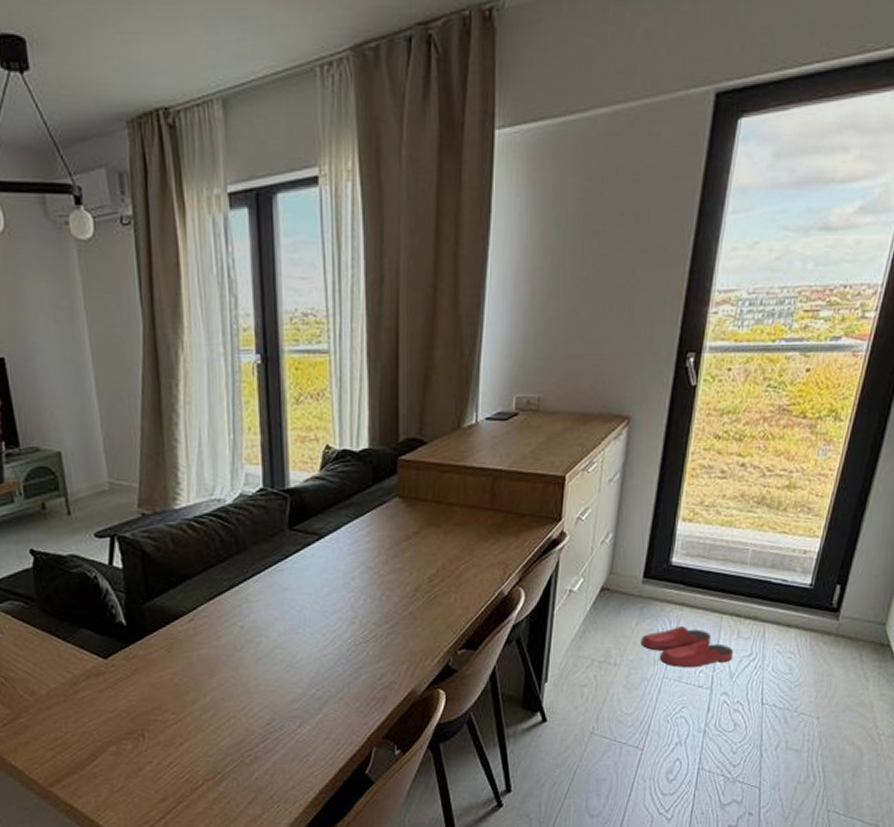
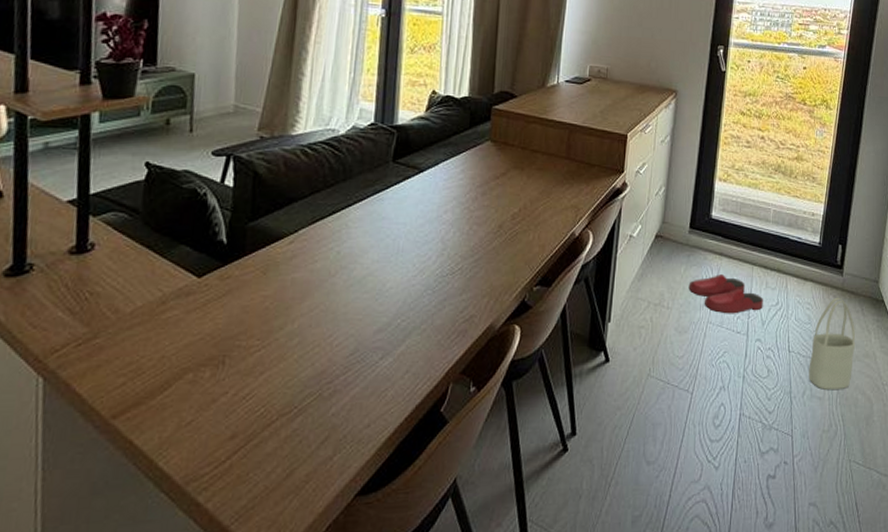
tote bag: none [784,643,849,742] -> present [809,297,856,391]

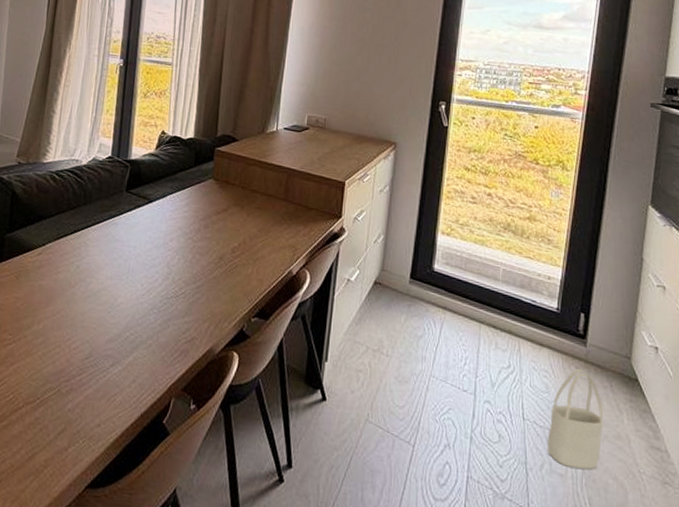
slippers: present [688,274,763,314] -> none [409,328,492,371]

